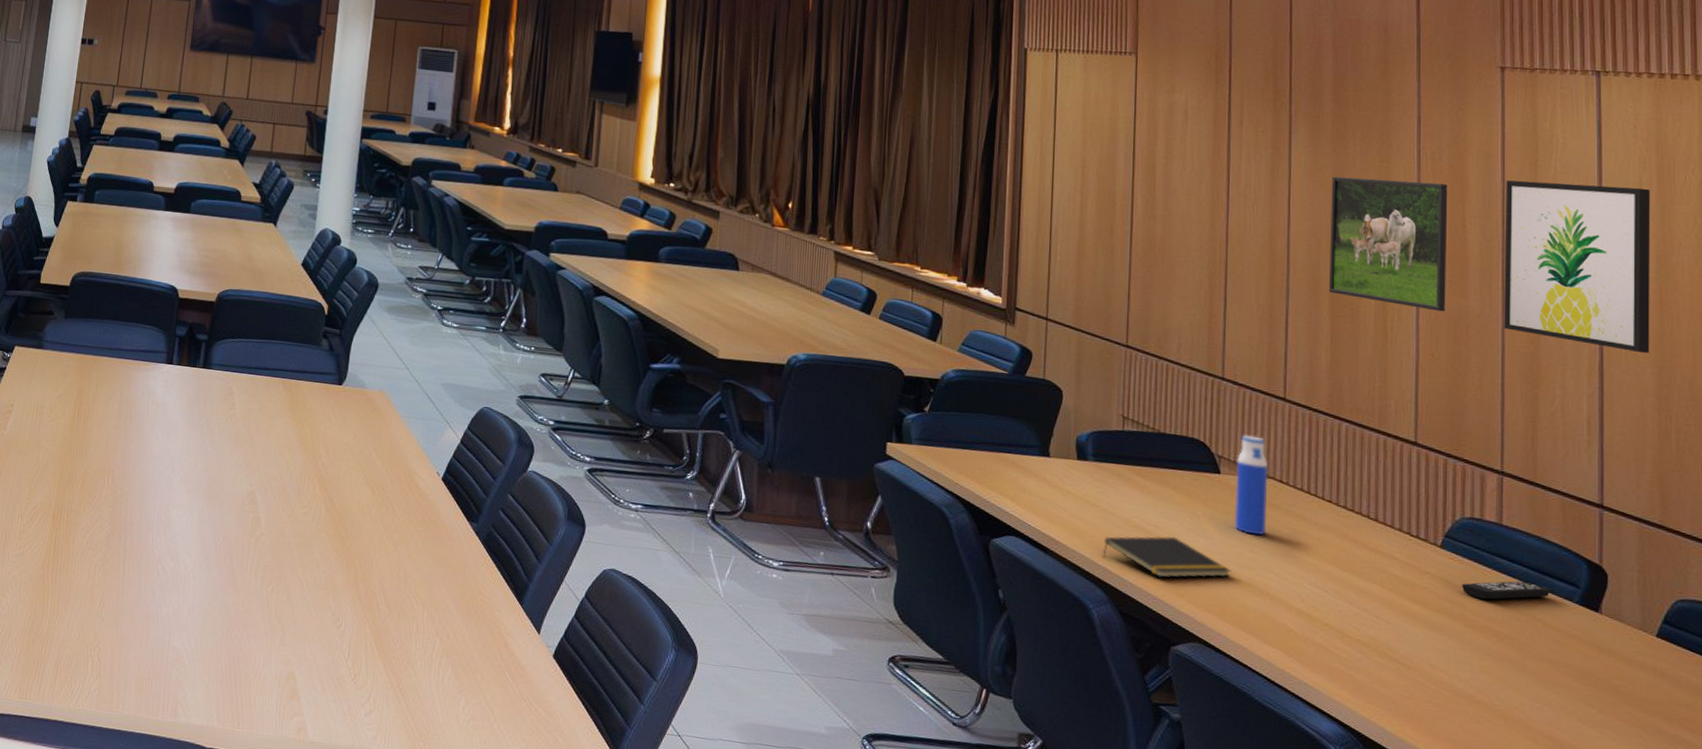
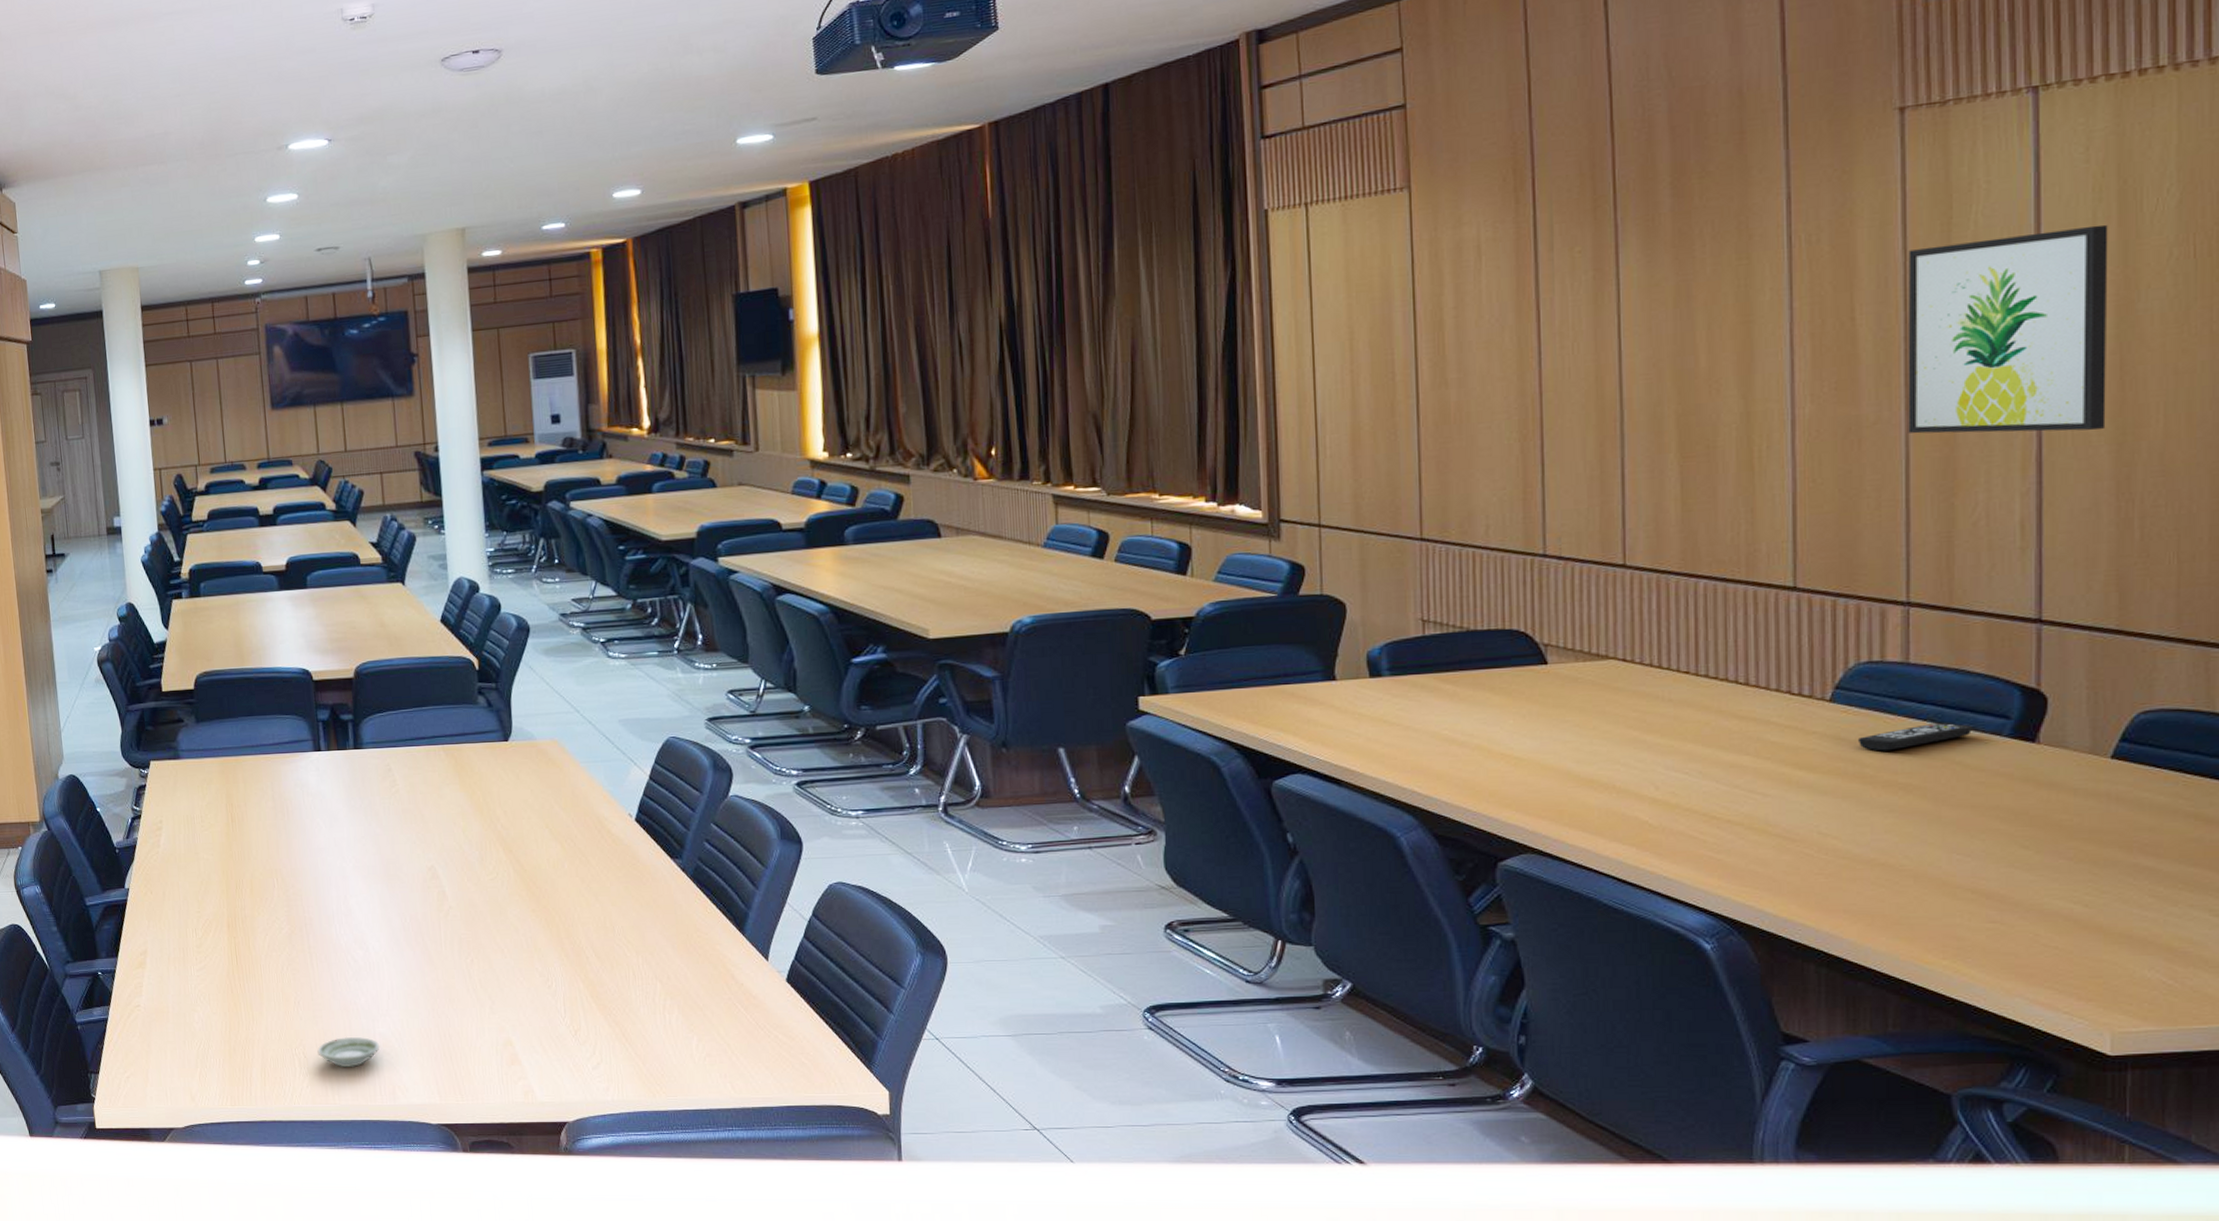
saucer: none [111,645,172,678] -> present [317,1036,380,1067]
notepad: present [1102,536,1231,578] -> none [1408,743,1567,790]
water bottle: present [1234,435,1268,535] -> none [1567,614,1608,725]
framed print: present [1329,176,1448,312] -> none [1674,271,1831,432]

